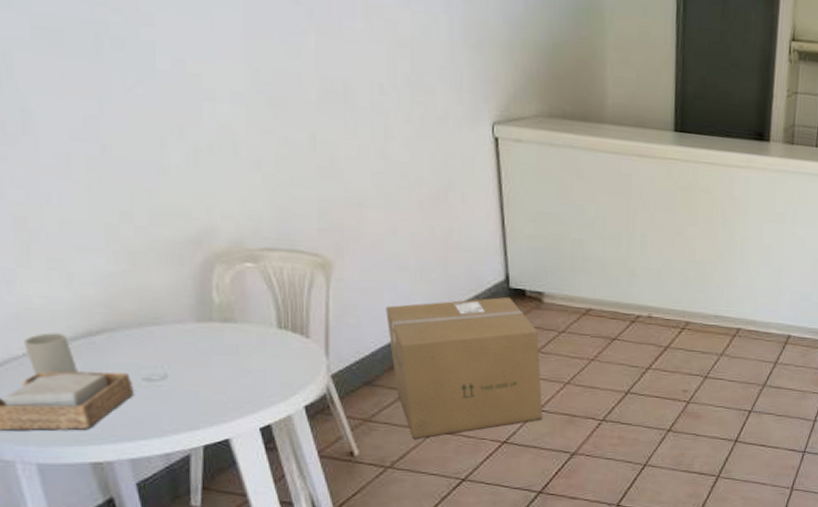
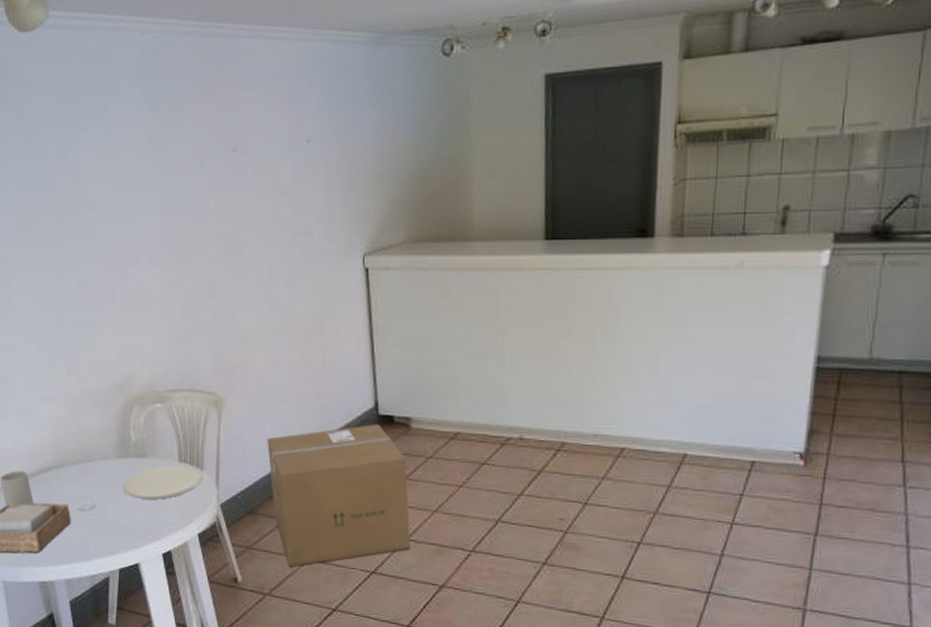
plate: none [204,332,309,369] -> present [123,466,203,500]

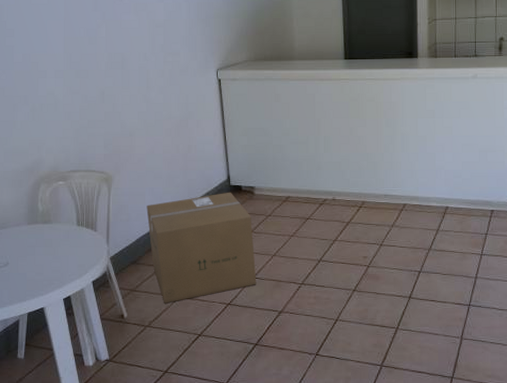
plate: present [123,466,203,500] -> none [31,229,97,256]

